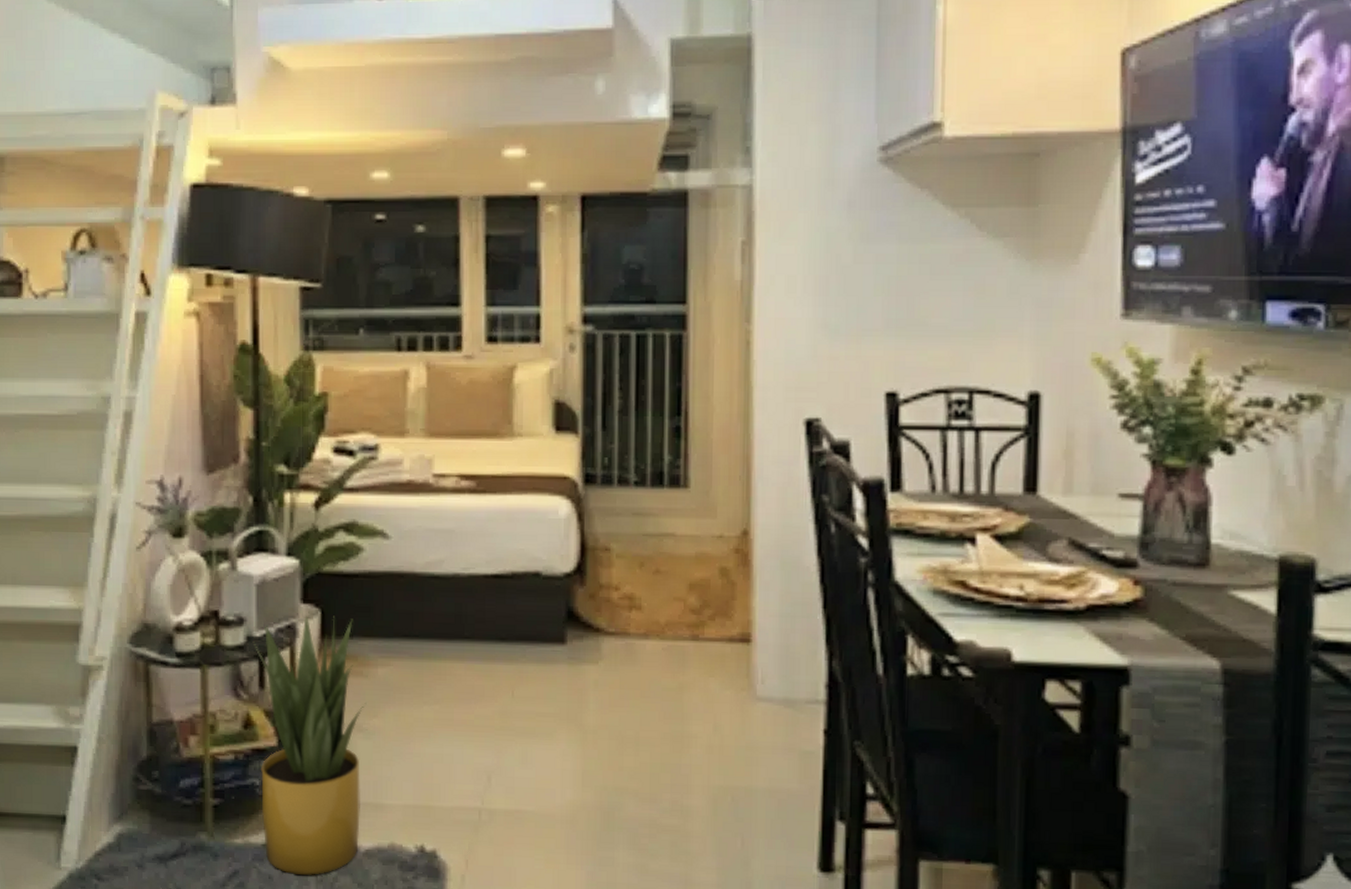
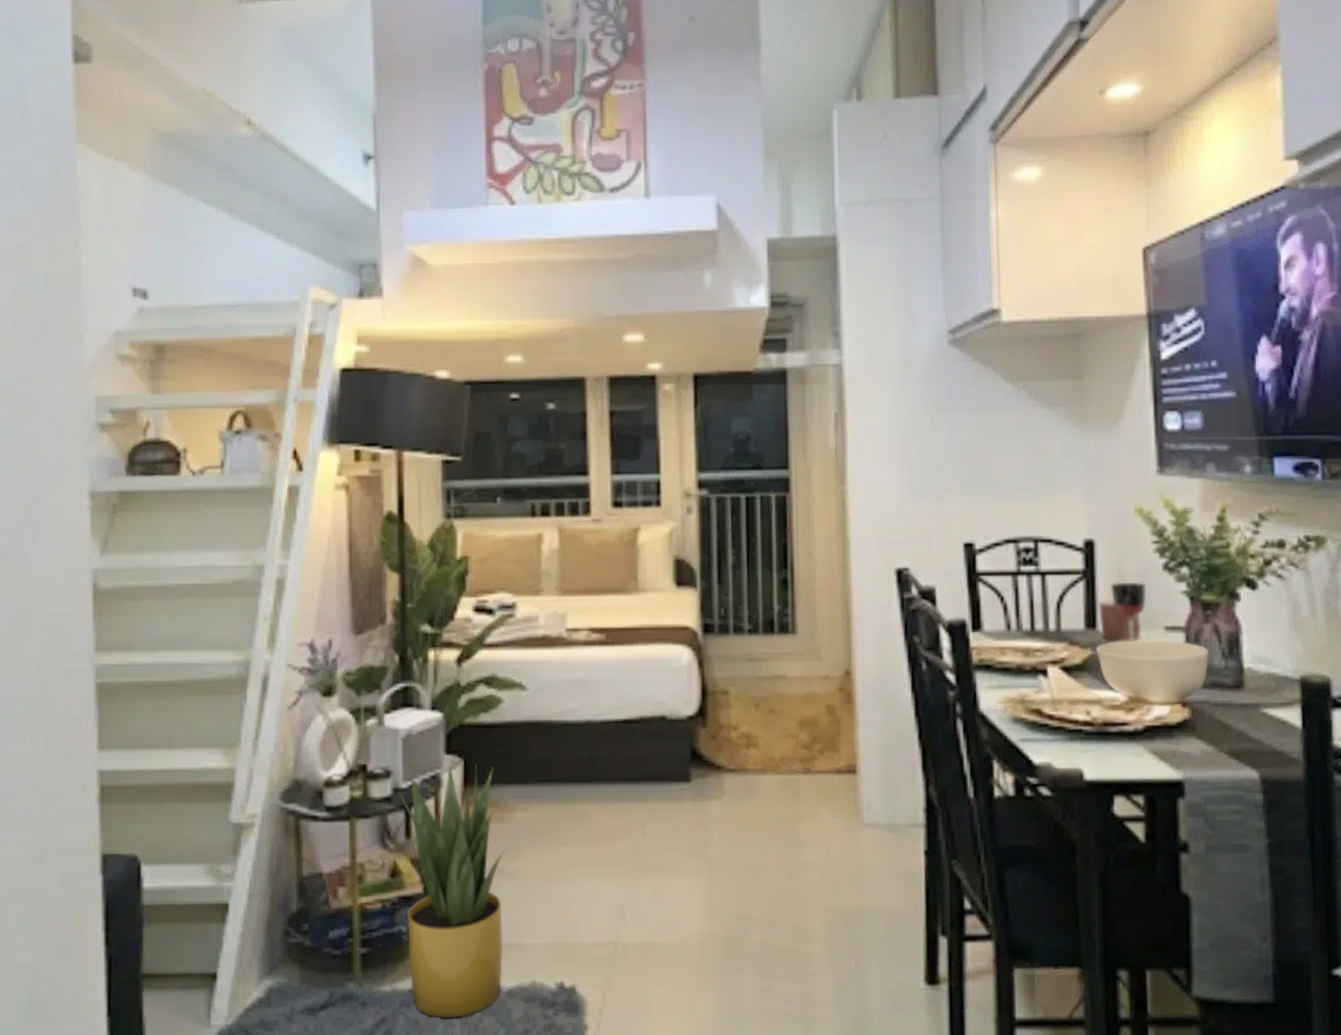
bowl: none [1035,507,1169,585] -> present [1096,640,1209,708]
mug: none [1041,461,1091,510] -> present [1098,600,1142,643]
wineglass: none [1056,441,1099,509] -> present [1110,582,1147,641]

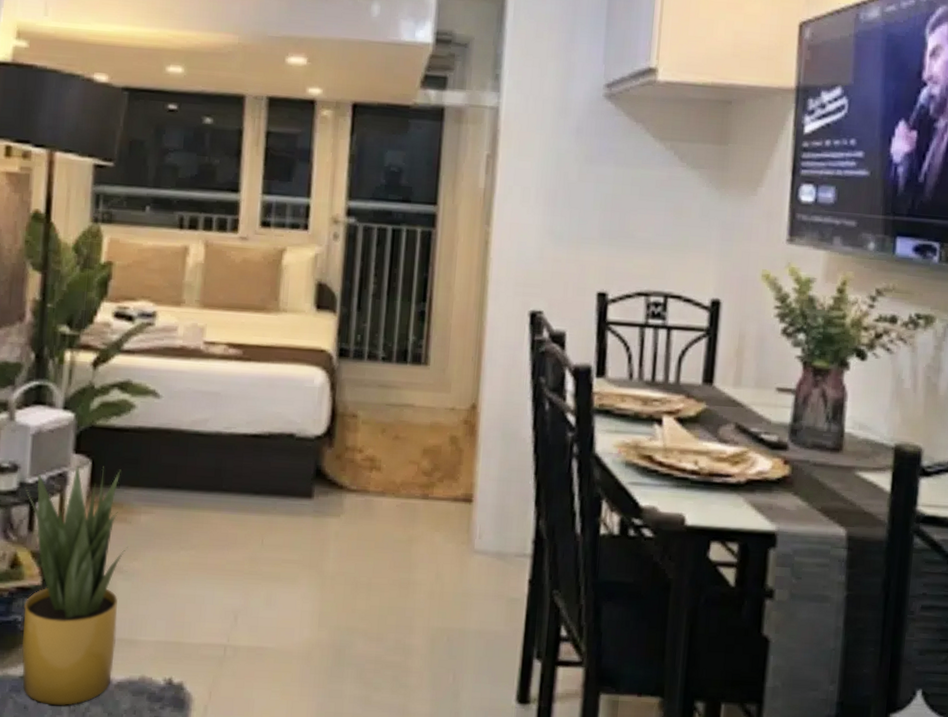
bowl: present [1096,640,1209,708] -> none [710,397,814,463]
mug: present [1098,600,1142,643] -> none [716,358,756,399]
wineglass: present [1110,582,1147,641] -> none [730,342,763,399]

